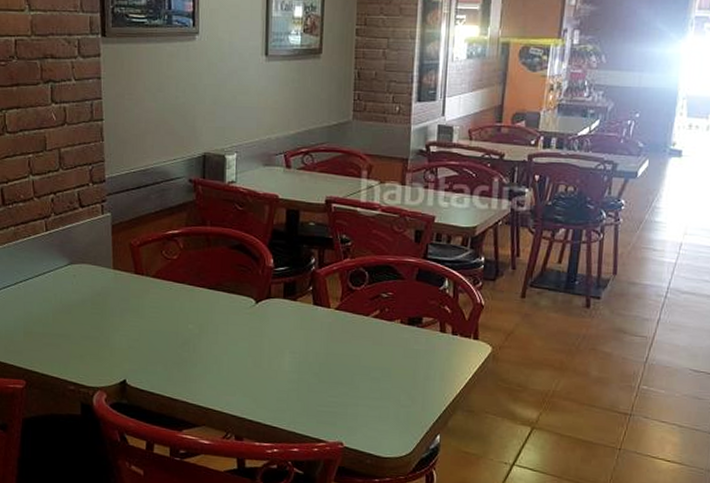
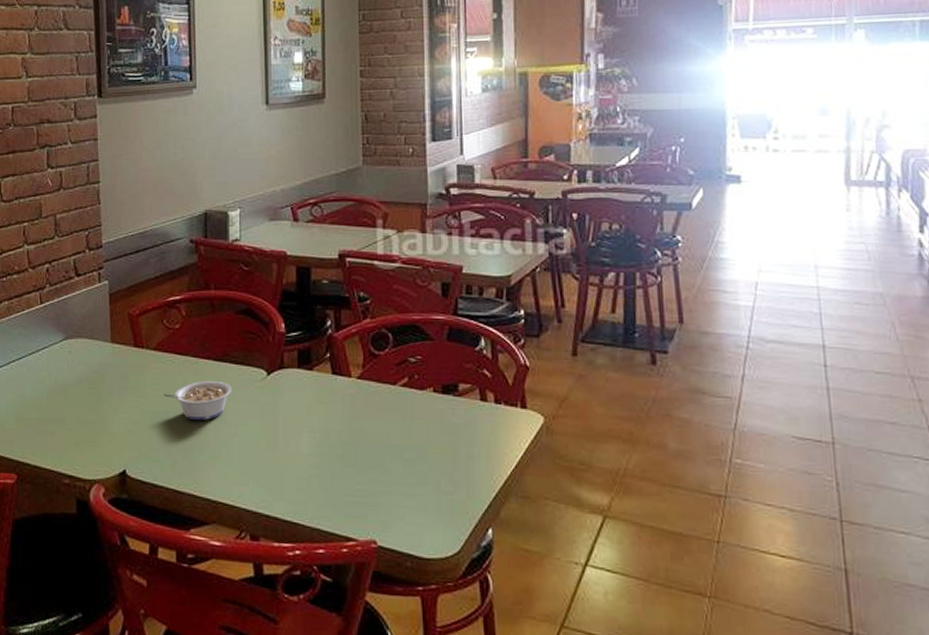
legume: none [161,305,224,341] -> present [164,380,232,421]

